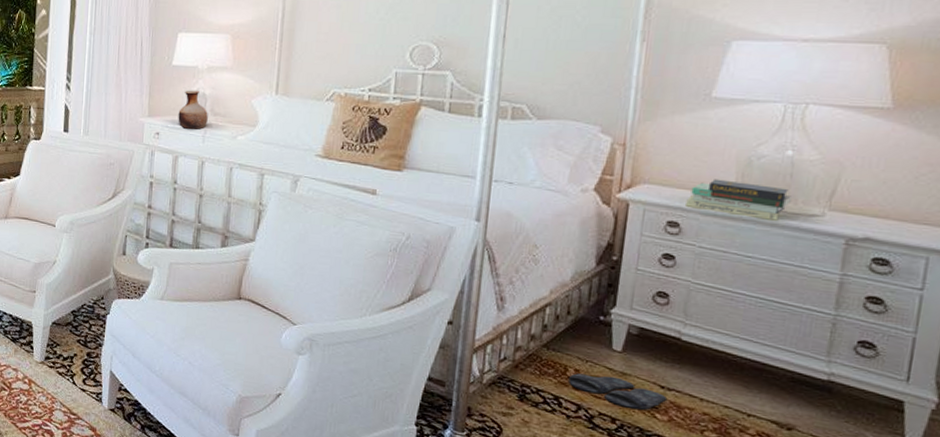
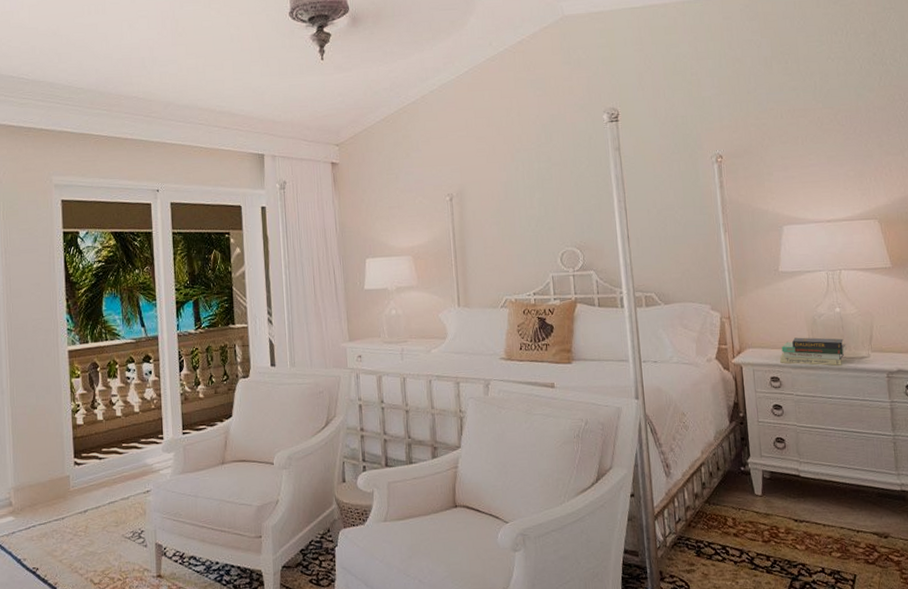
vase: present [178,90,208,131] -> none [376,310,403,350]
slippers: present [569,373,666,410] -> none [729,518,801,545]

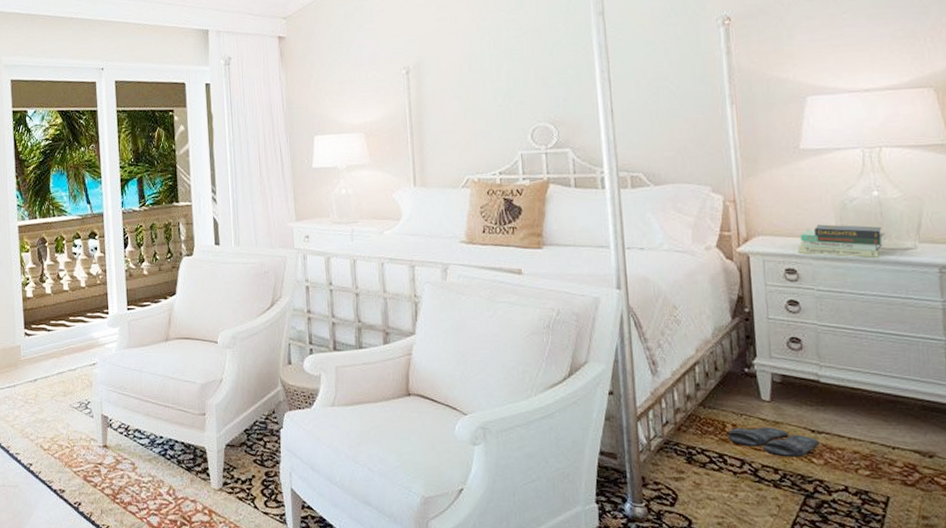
slippers: none [729,518,801,545] -> present [728,427,819,456]

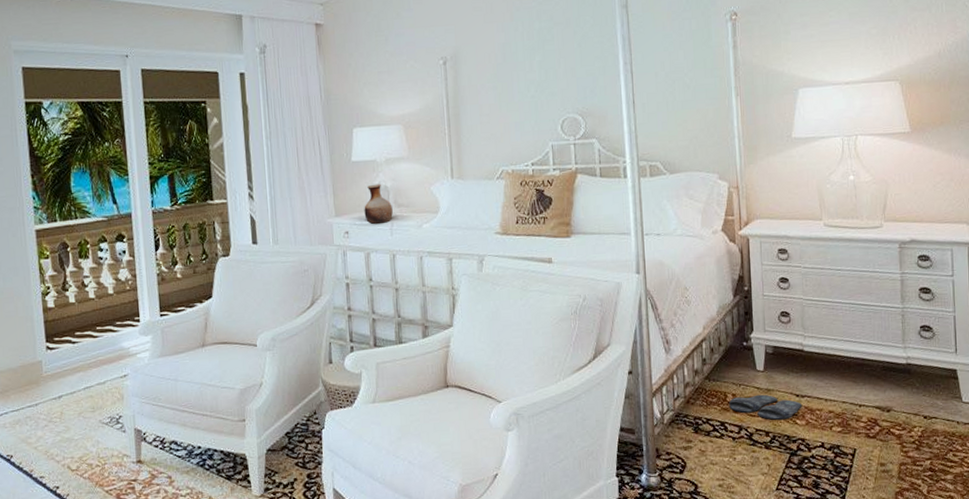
vase: none [324,190,354,230] -> present [364,183,393,225]
books: present [798,224,886,258] -> none [789,207,859,237]

